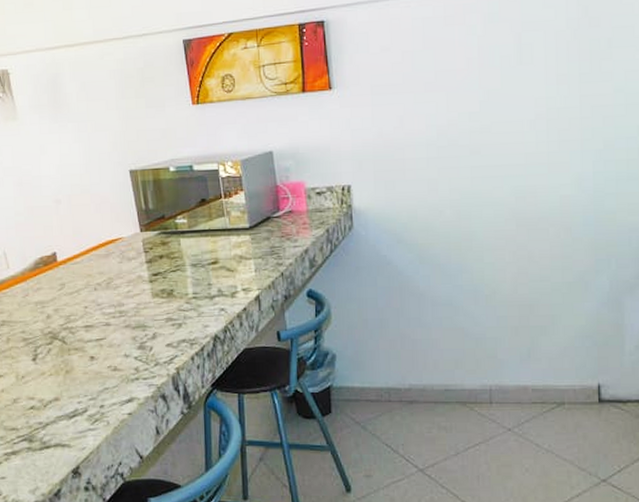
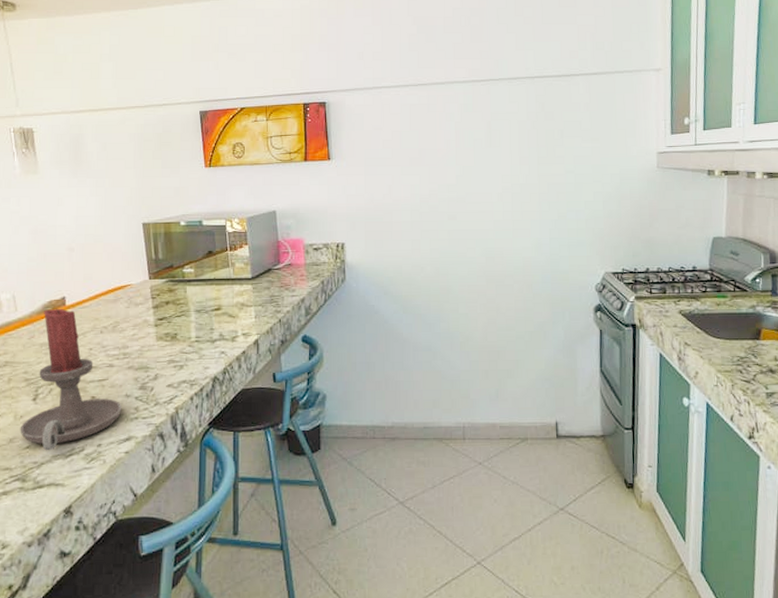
candle holder: none [22,264,122,412] -> present [20,308,122,451]

